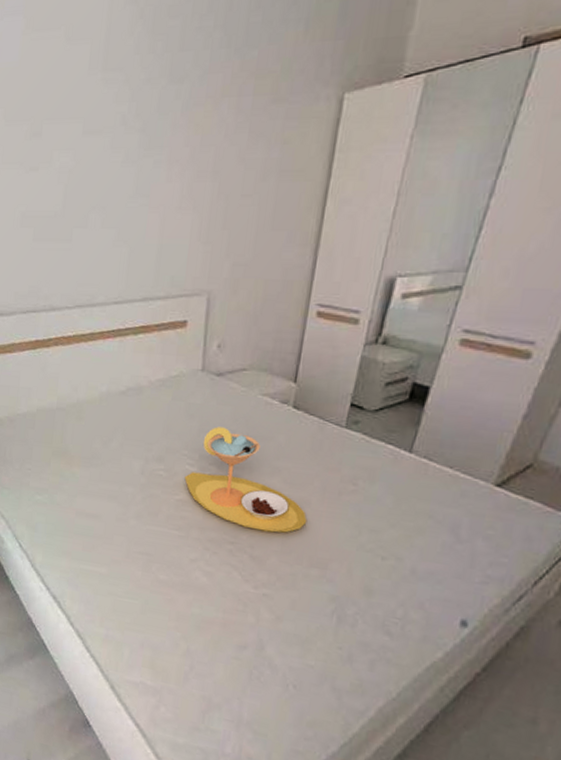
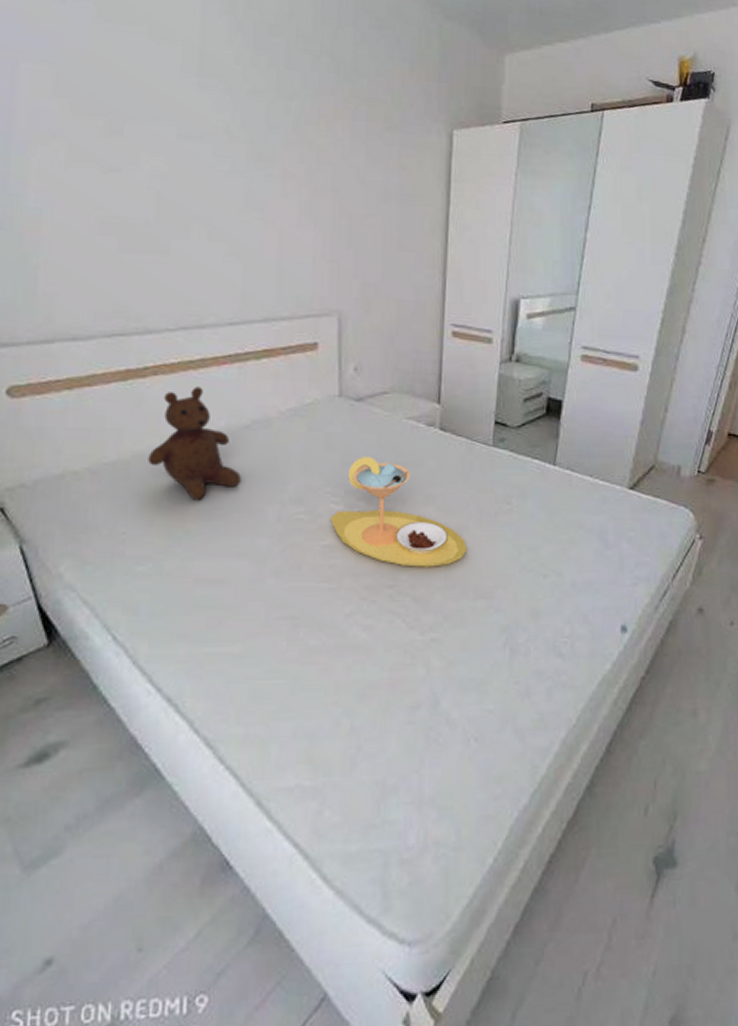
teddy bear: none [48,356,116,450] -> present [148,386,241,500]

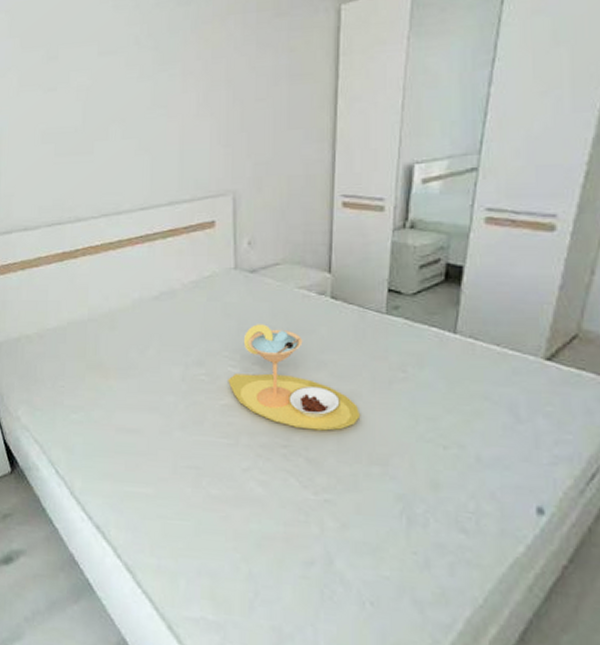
teddy bear: present [148,386,241,500] -> none [79,264,151,361]

